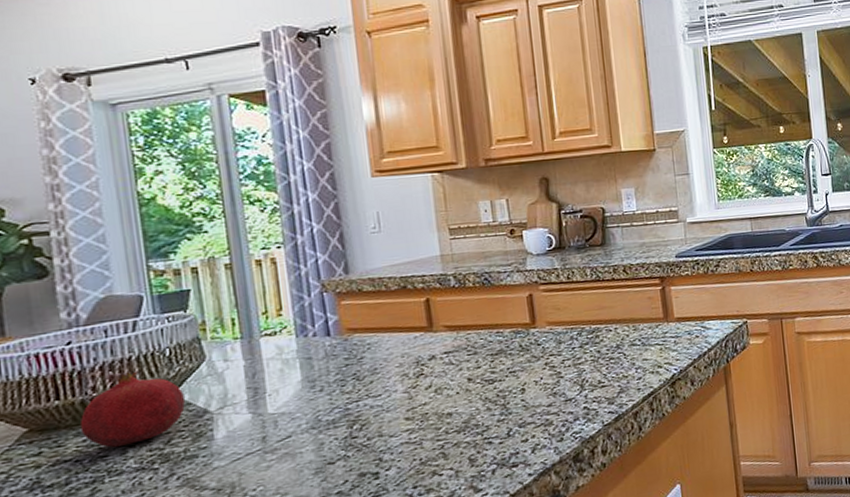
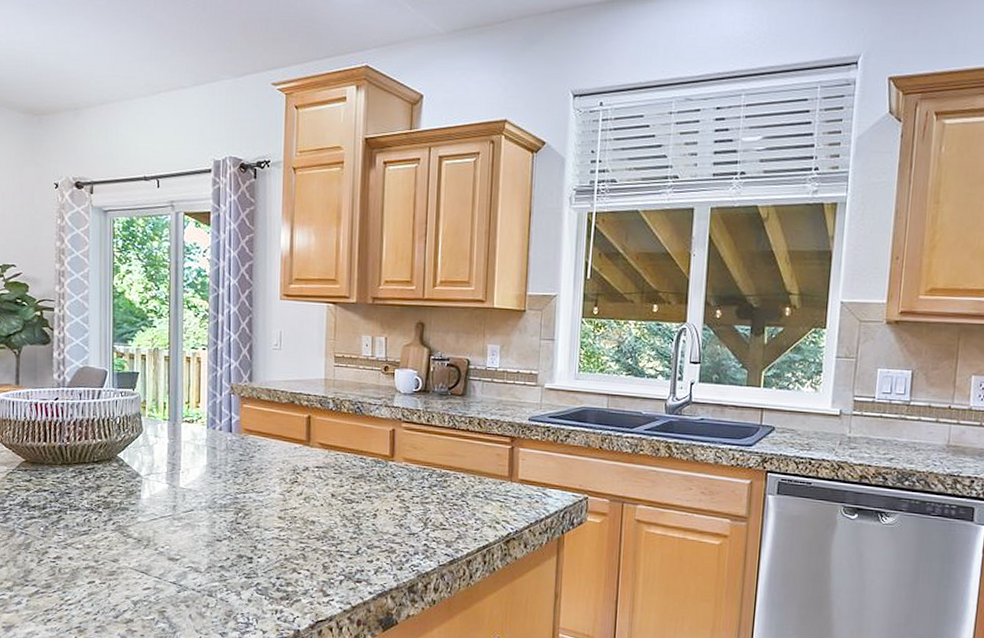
fruit: present [79,371,185,448] -> none [56,430,125,488]

